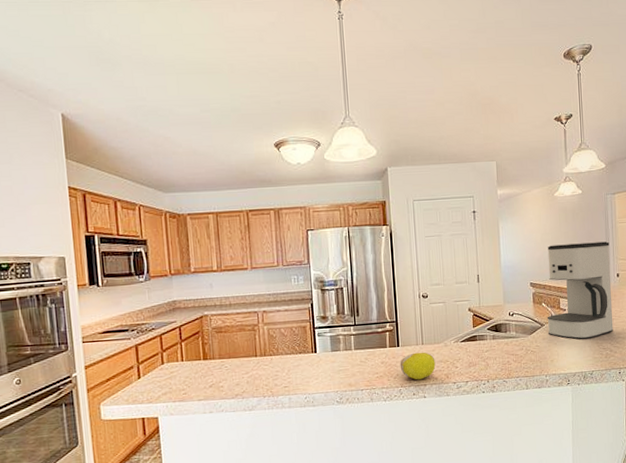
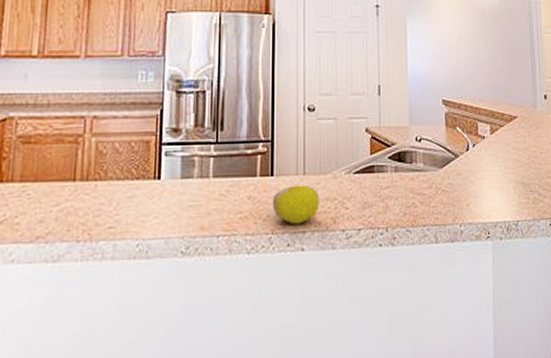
coffee maker: present [547,241,614,340] -> none [462,54,542,177]

